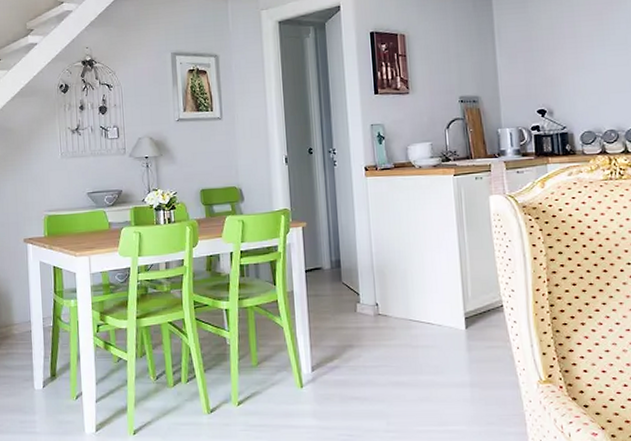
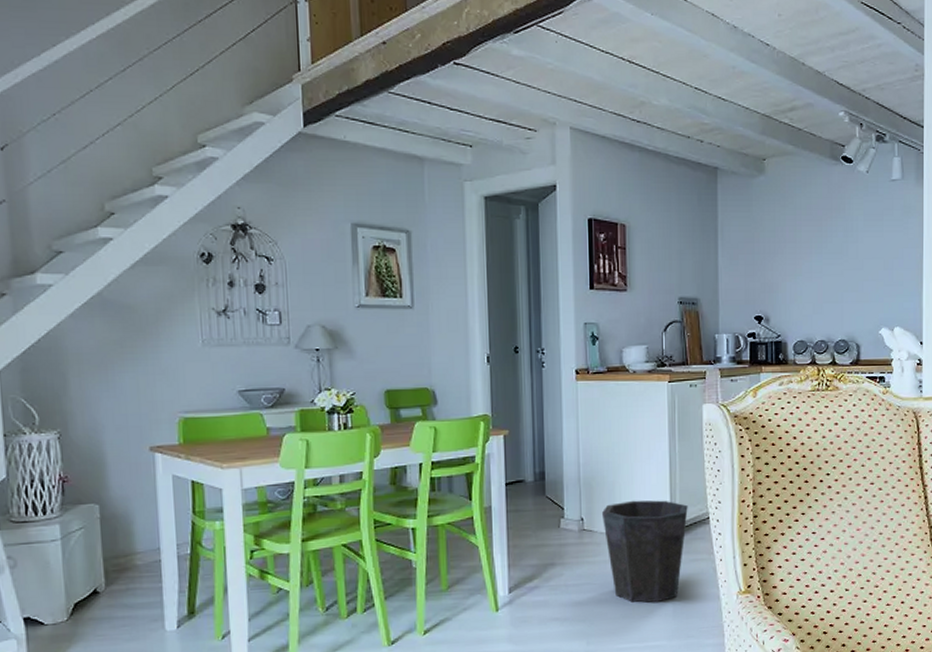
waste bin: none [396,287,481,388] -> present [602,500,688,603]

